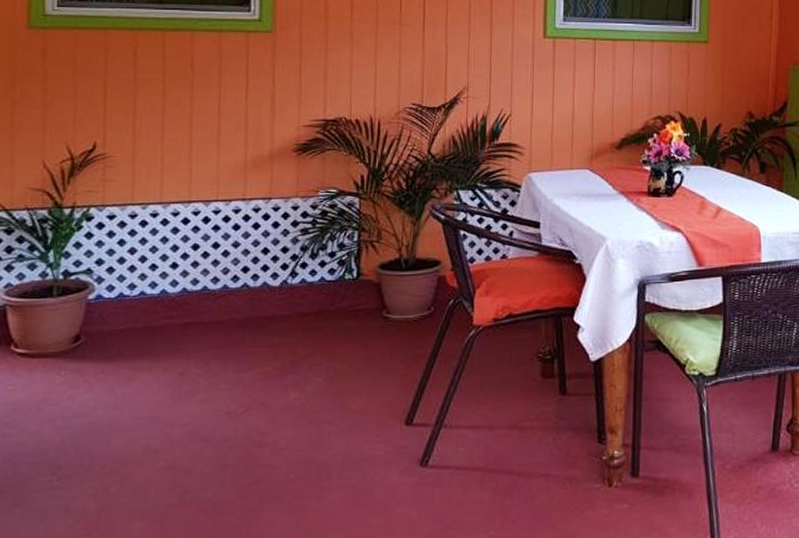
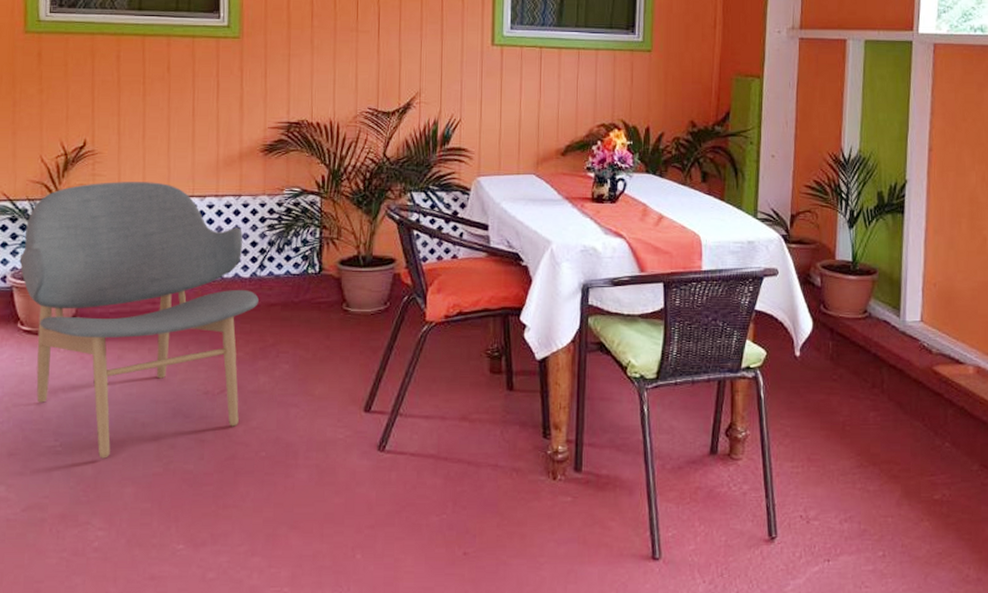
lounge chair: none [15,186,289,492] -> present [19,182,259,459]

